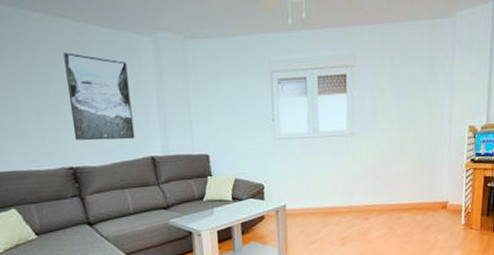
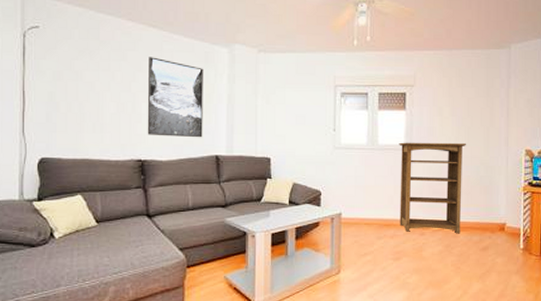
bookshelf: none [341,123,409,218] -> present [399,142,466,234]

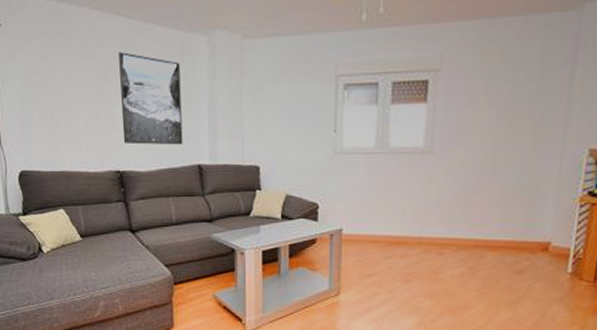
bookshelf: present [399,142,466,234] -> none [412,142,506,254]

